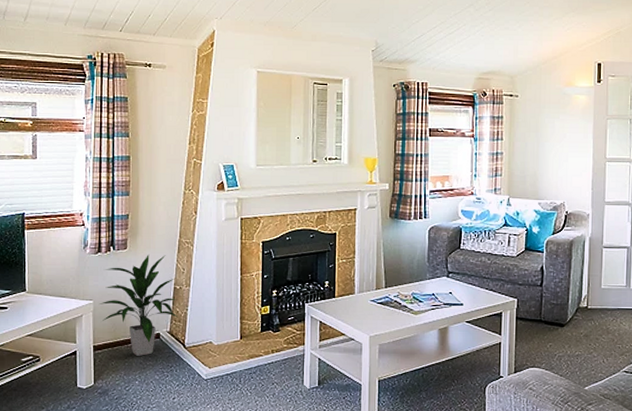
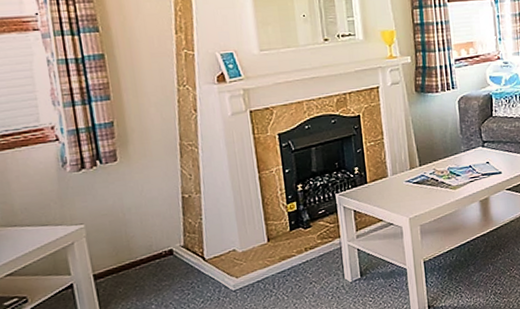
indoor plant: present [99,255,178,356] -> none [93,162,192,278]

